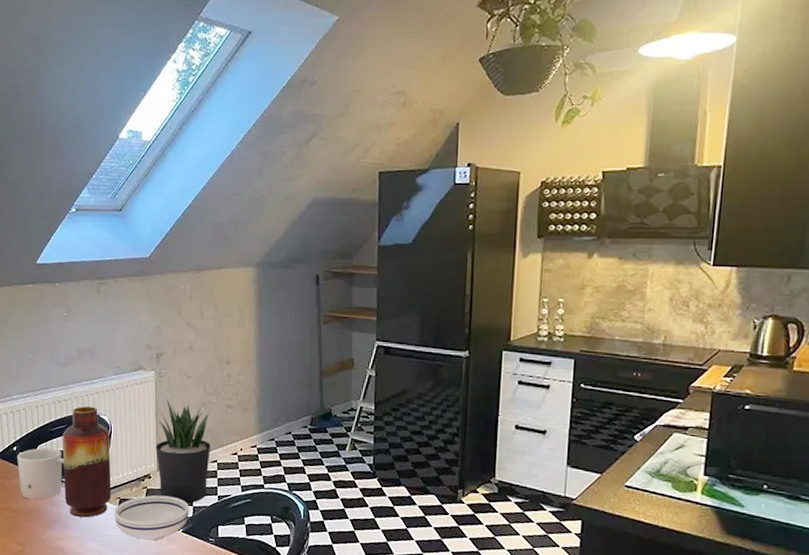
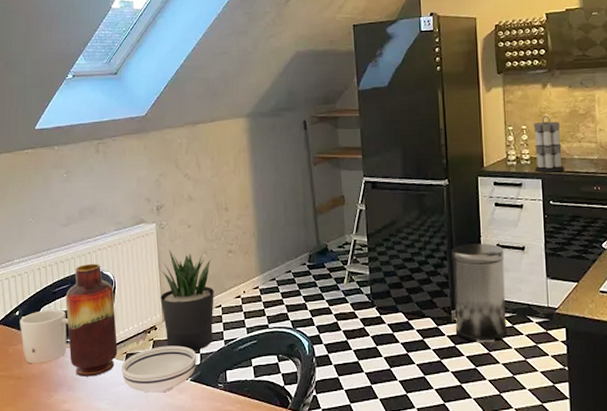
pedal bin: none [461,421,523,528] -> present [451,243,507,343]
spice rack: none [568,288,603,353] -> present [534,115,564,173]

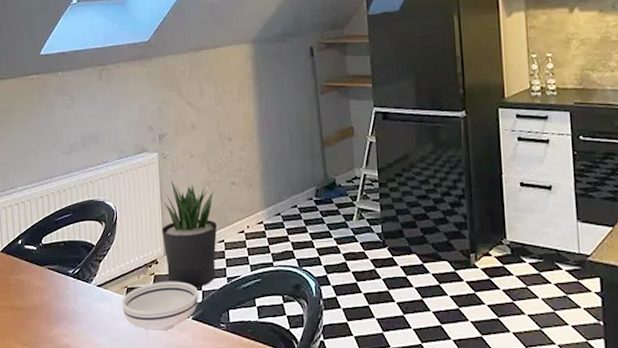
mug: present [20,309,70,364] -> none [22,239,71,295]
vase: present [65,263,118,377] -> none [67,192,118,311]
pedal bin: present [451,243,507,343] -> none [470,181,533,292]
spice rack: present [534,115,564,173] -> none [560,42,595,105]

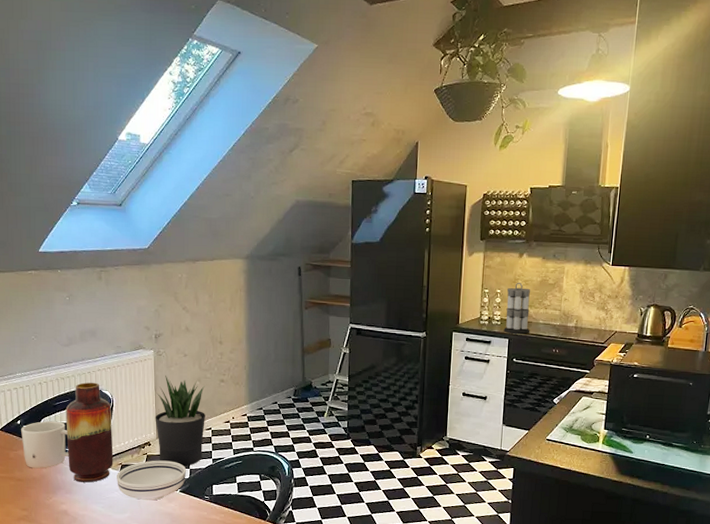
mug: none [22,239,71,295] -> present [21,420,69,469]
vase: none [67,192,118,311] -> present [65,382,113,483]
spice rack: none [560,42,595,105] -> present [503,282,530,334]

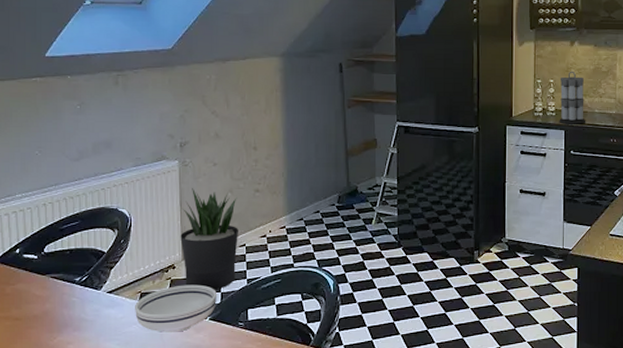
mug: present [21,420,69,469] -> none [20,247,78,304]
vase: present [65,382,113,483] -> none [74,200,131,317]

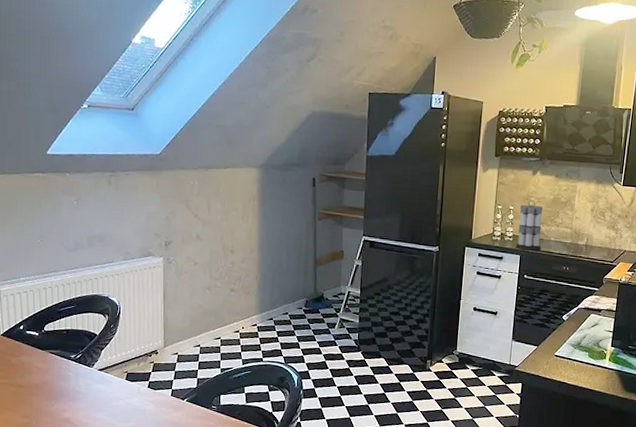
bowl: present [135,284,216,332] -> none [122,369,193,410]
planter: present [180,188,238,290] -> none [163,284,215,376]

